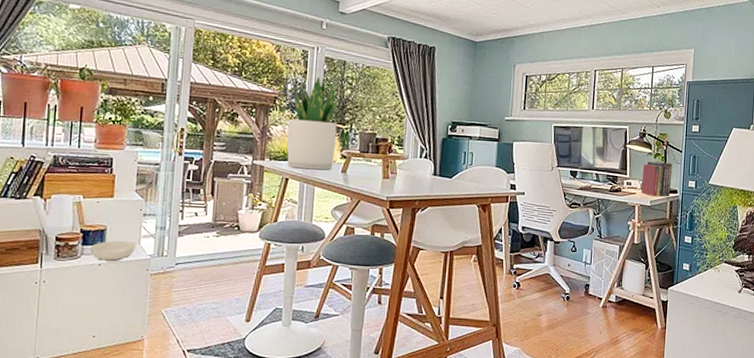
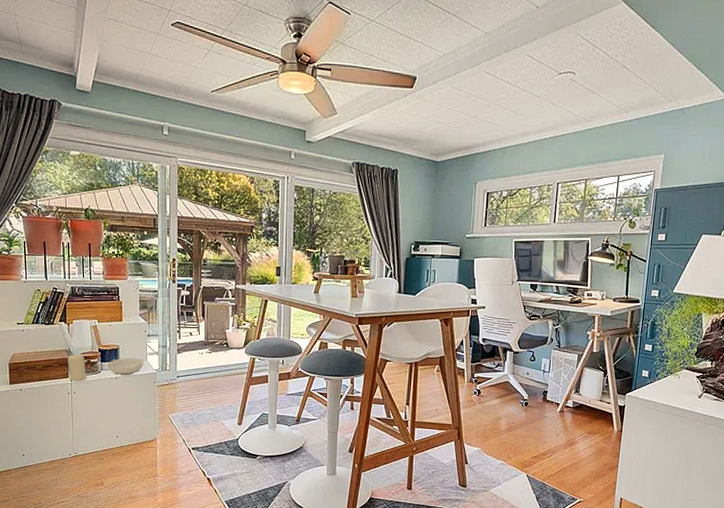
candle: none [39,235,63,269] -> present [67,354,87,382]
planter: present [286,74,340,171] -> none [264,202,310,292]
books: present [641,161,673,197] -> none [602,271,636,307]

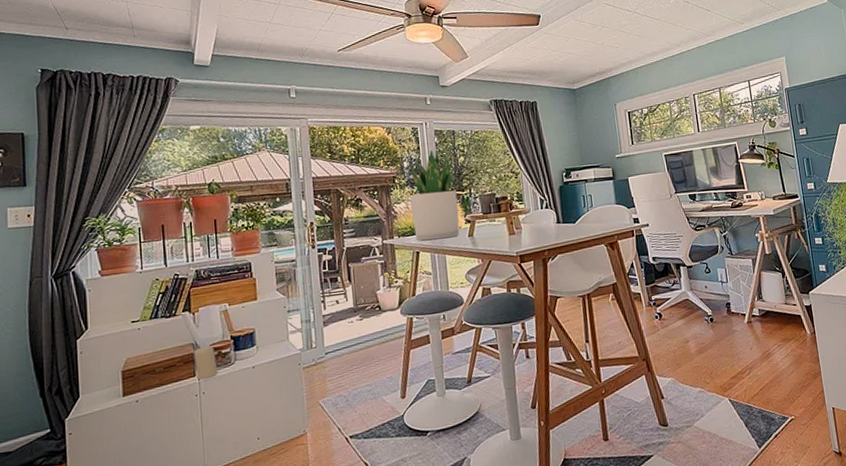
bowl: present [107,357,144,376] -> none [241,339,285,364]
planter: none [264,202,310,292] -> present [407,146,460,241]

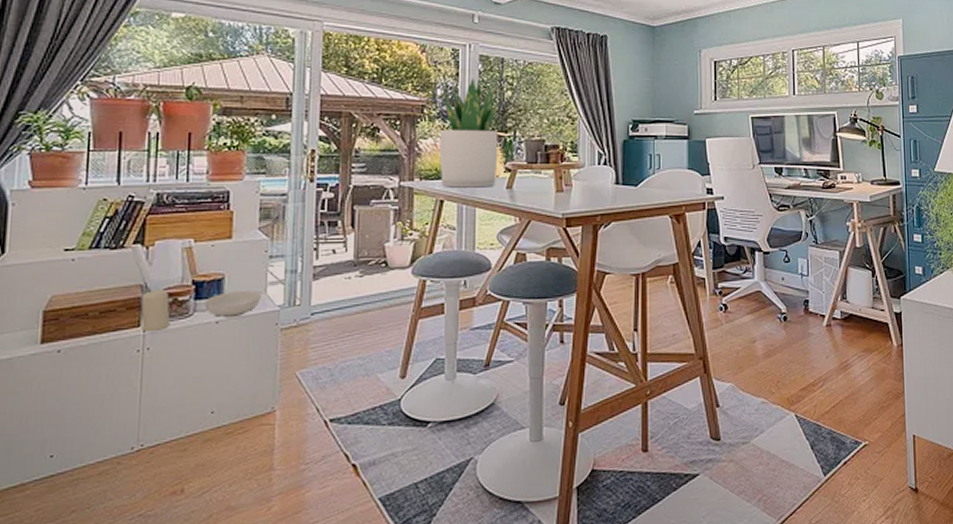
bowl: none [241,339,285,364] -> present [203,290,262,318]

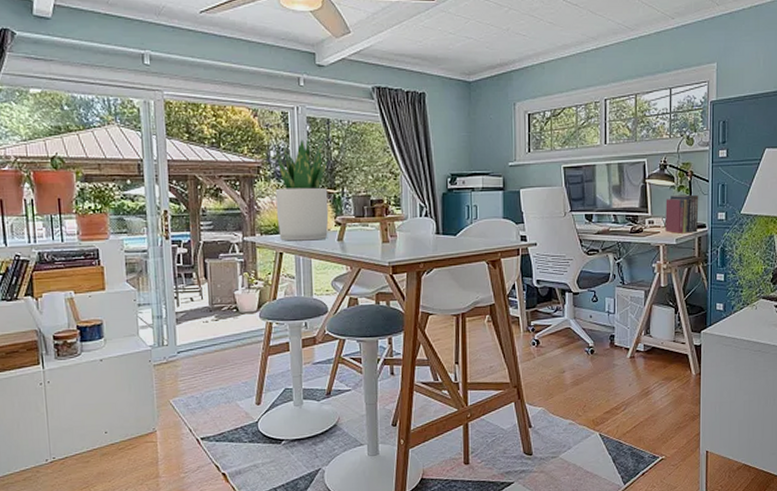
candle: present [141,290,171,333] -> none [37,334,64,369]
bowl: present [203,290,262,318] -> none [88,333,135,357]
books: none [857,149,892,190] -> present [665,194,699,234]

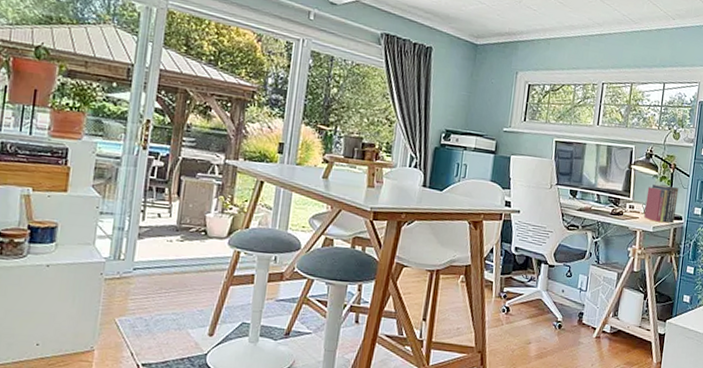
planter: present [275,136,329,241] -> none [263,69,326,175]

